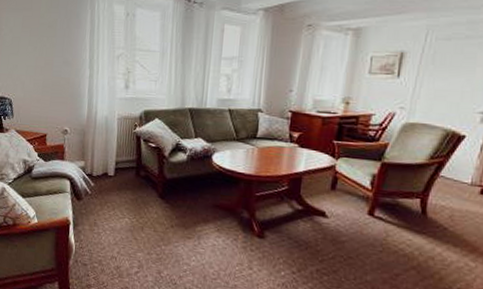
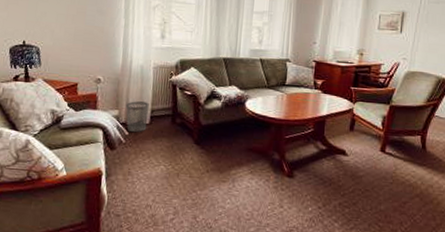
wastebasket: none [91,152,114,184] -> present [125,101,149,133]

